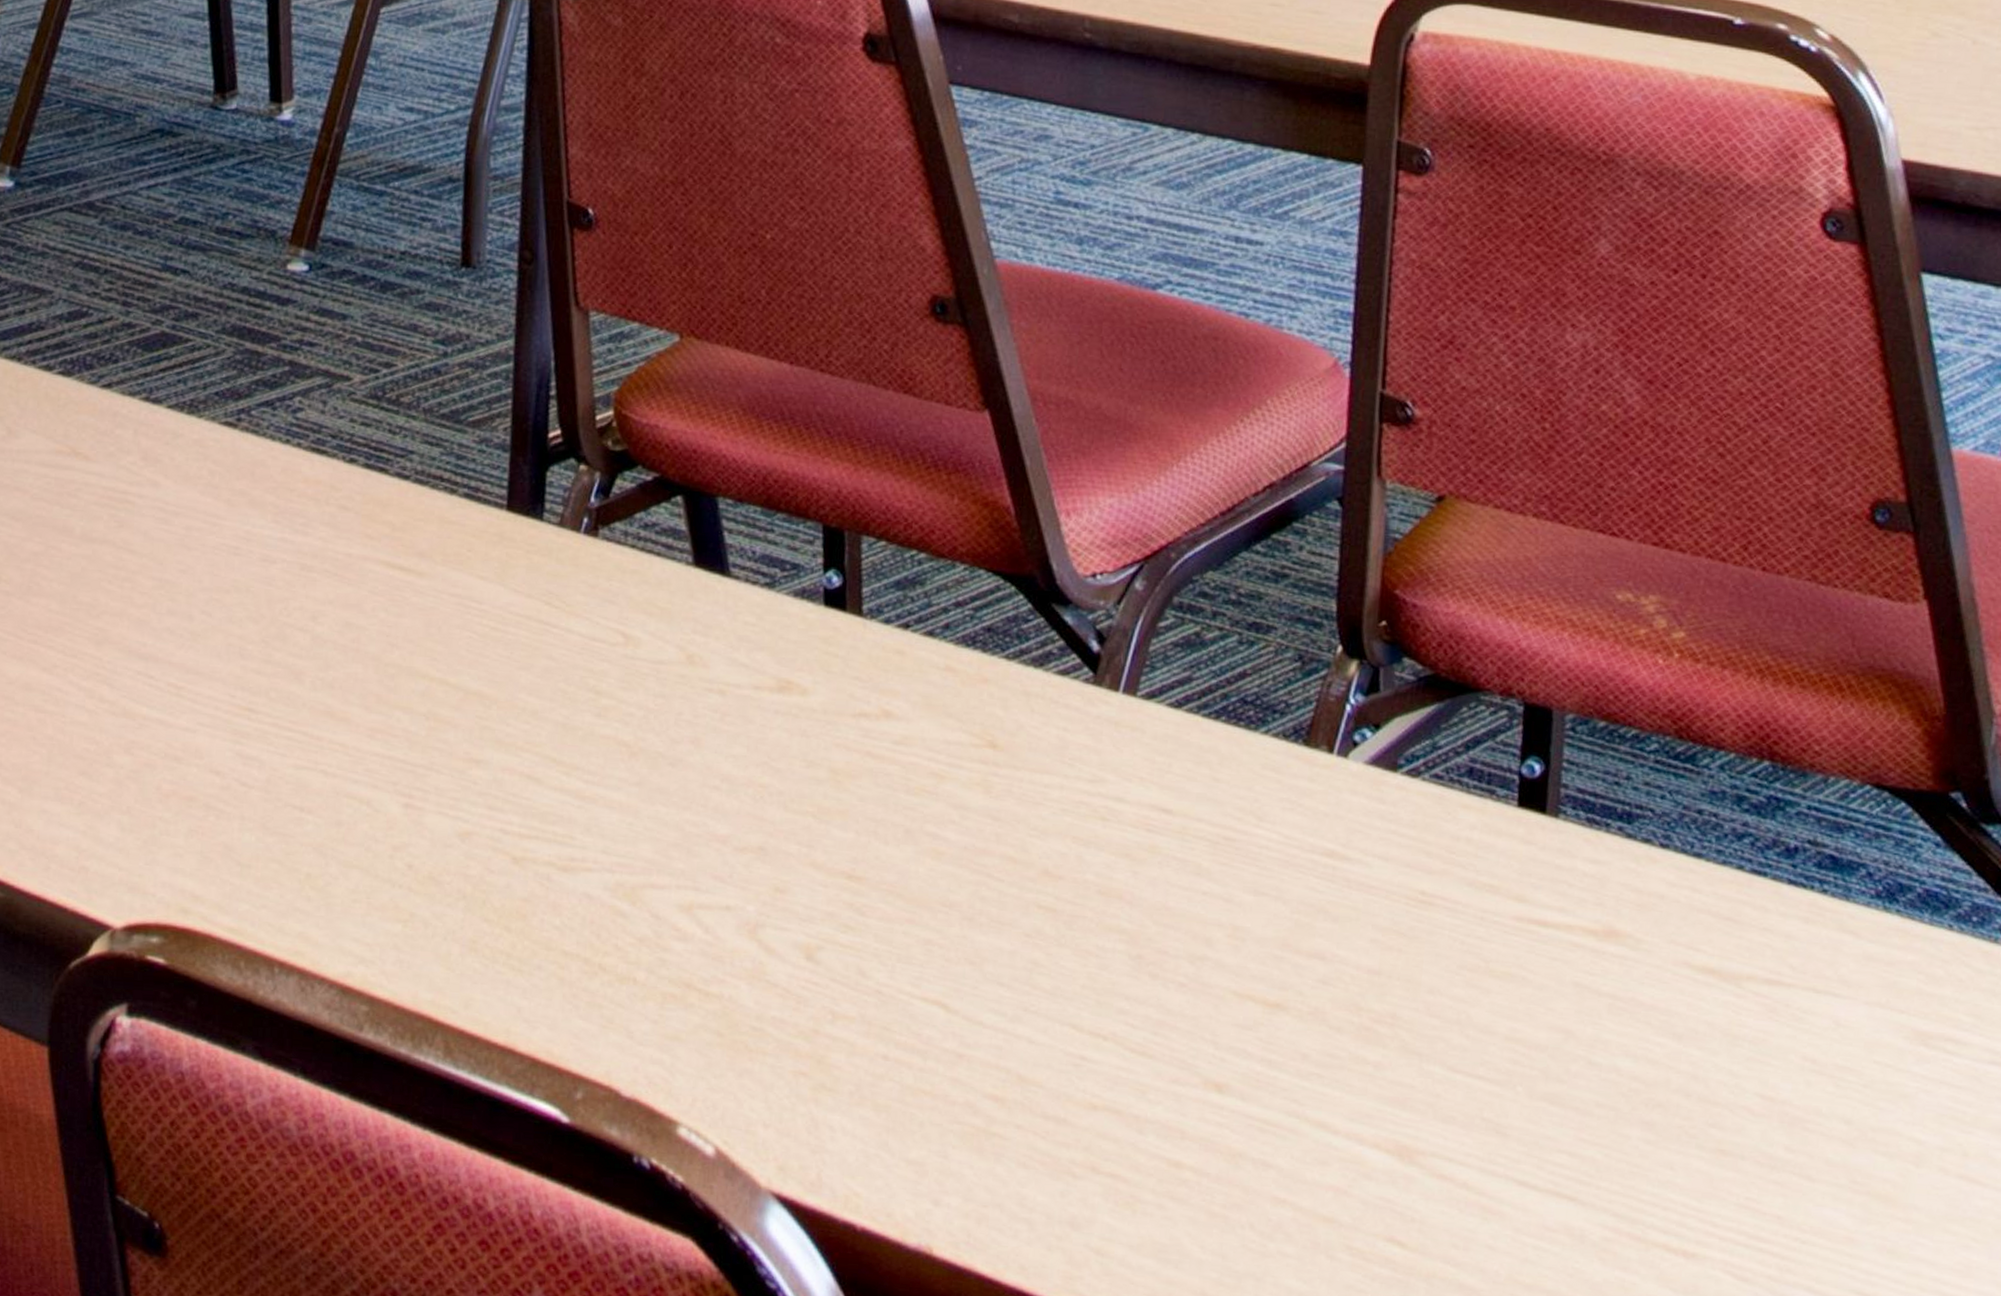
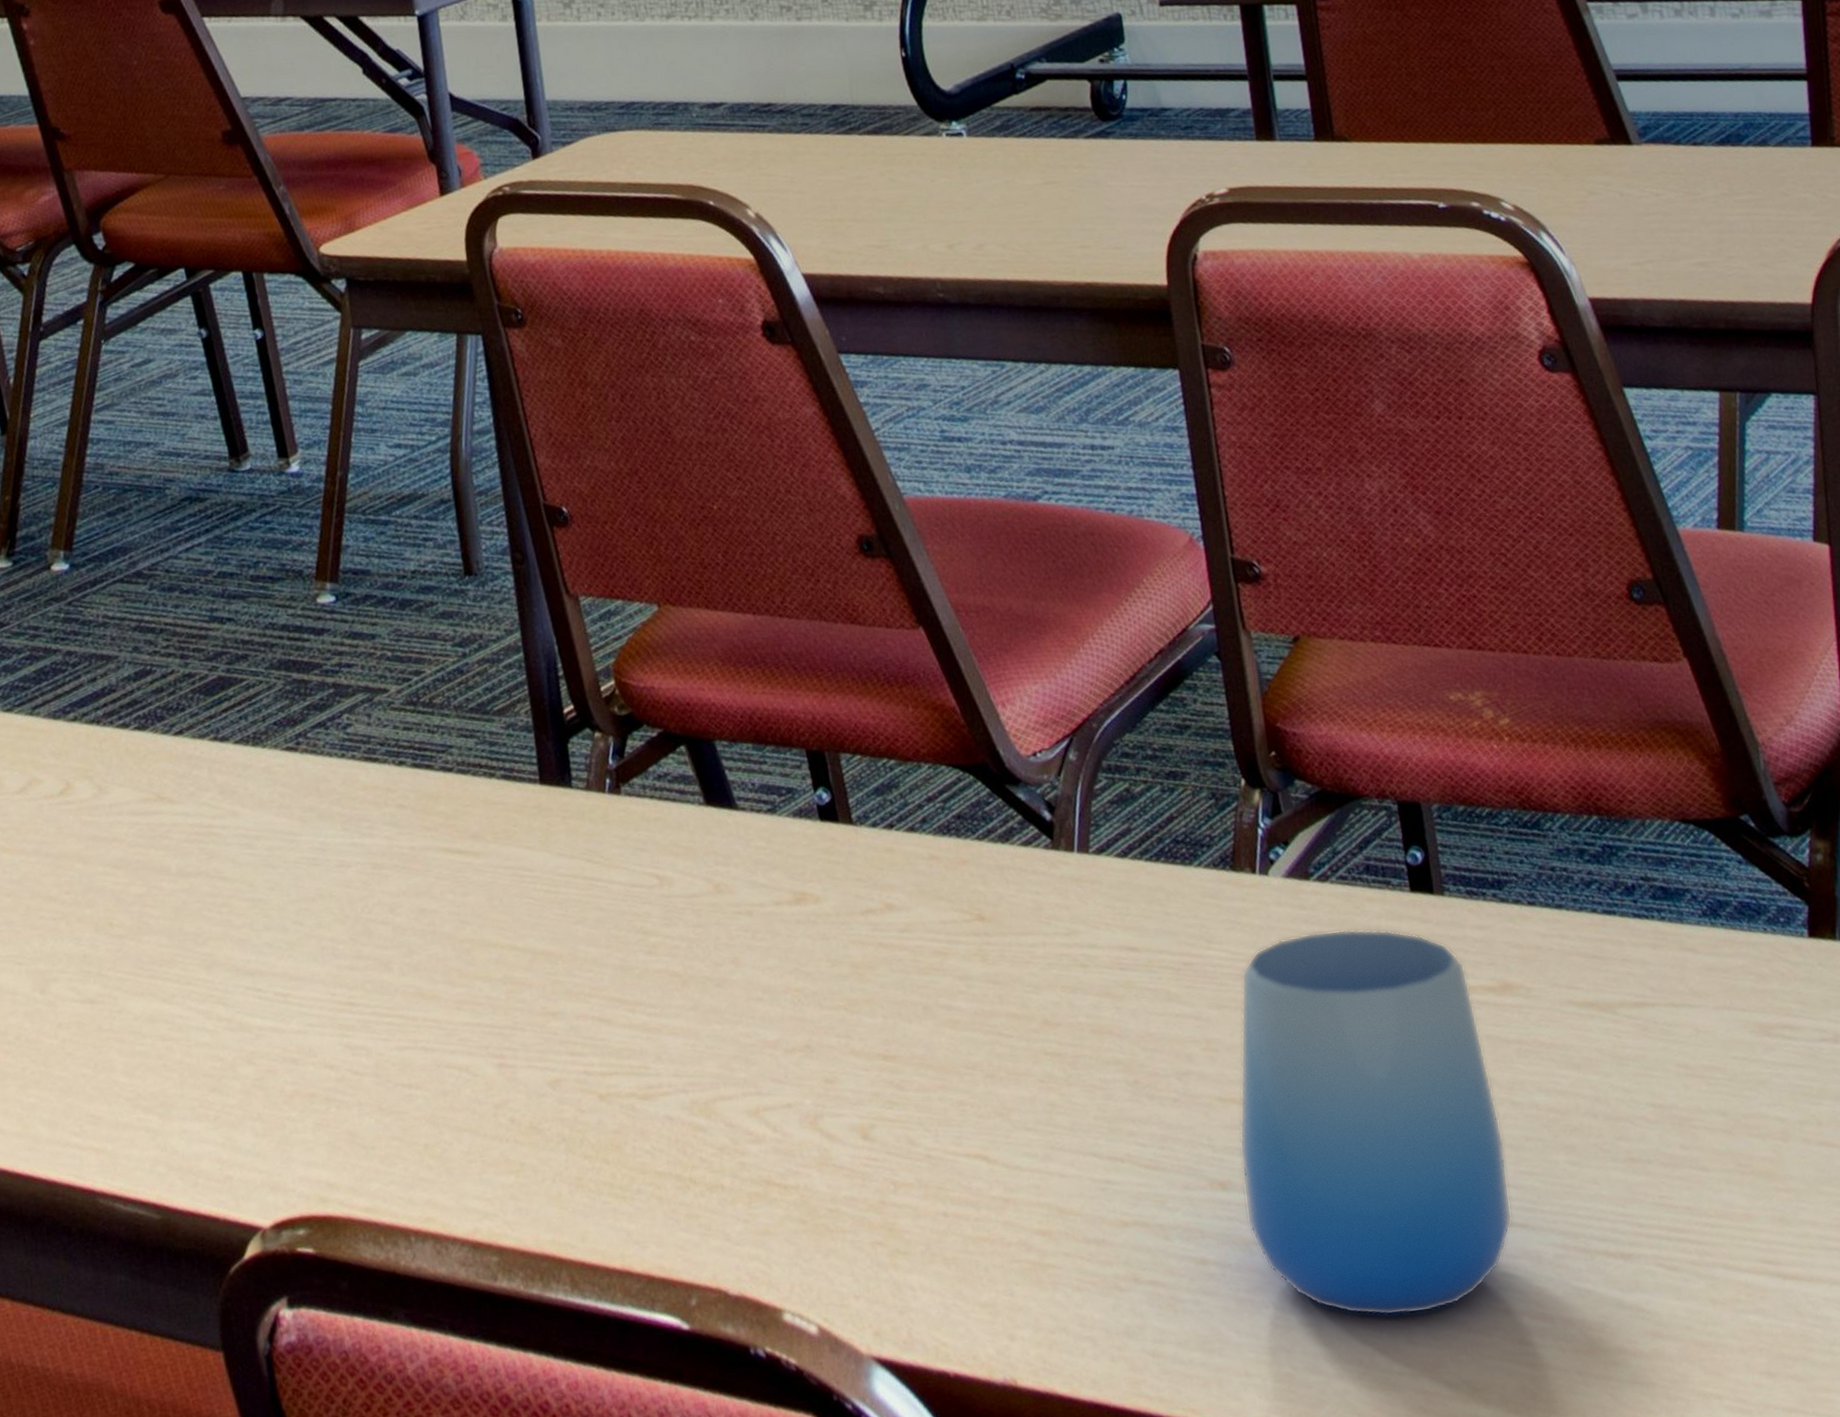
cup: none [1239,831,1569,1270] -> present [1239,929,1513,1316]

